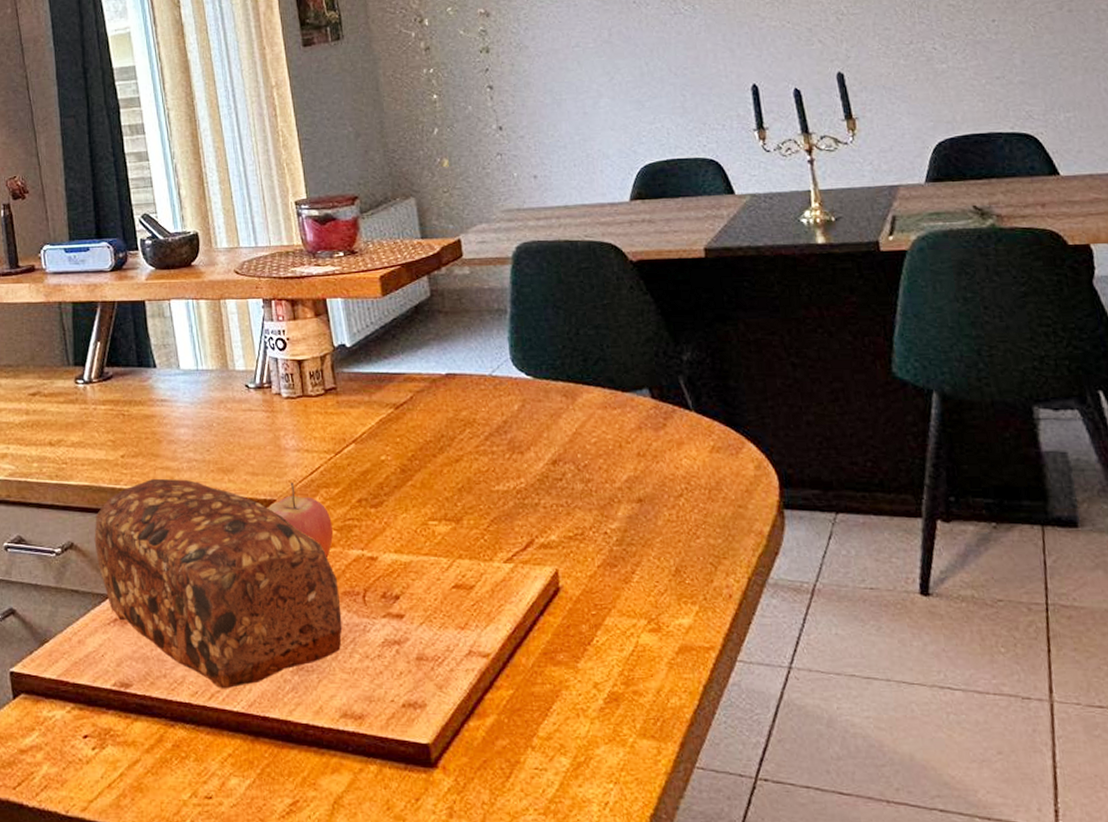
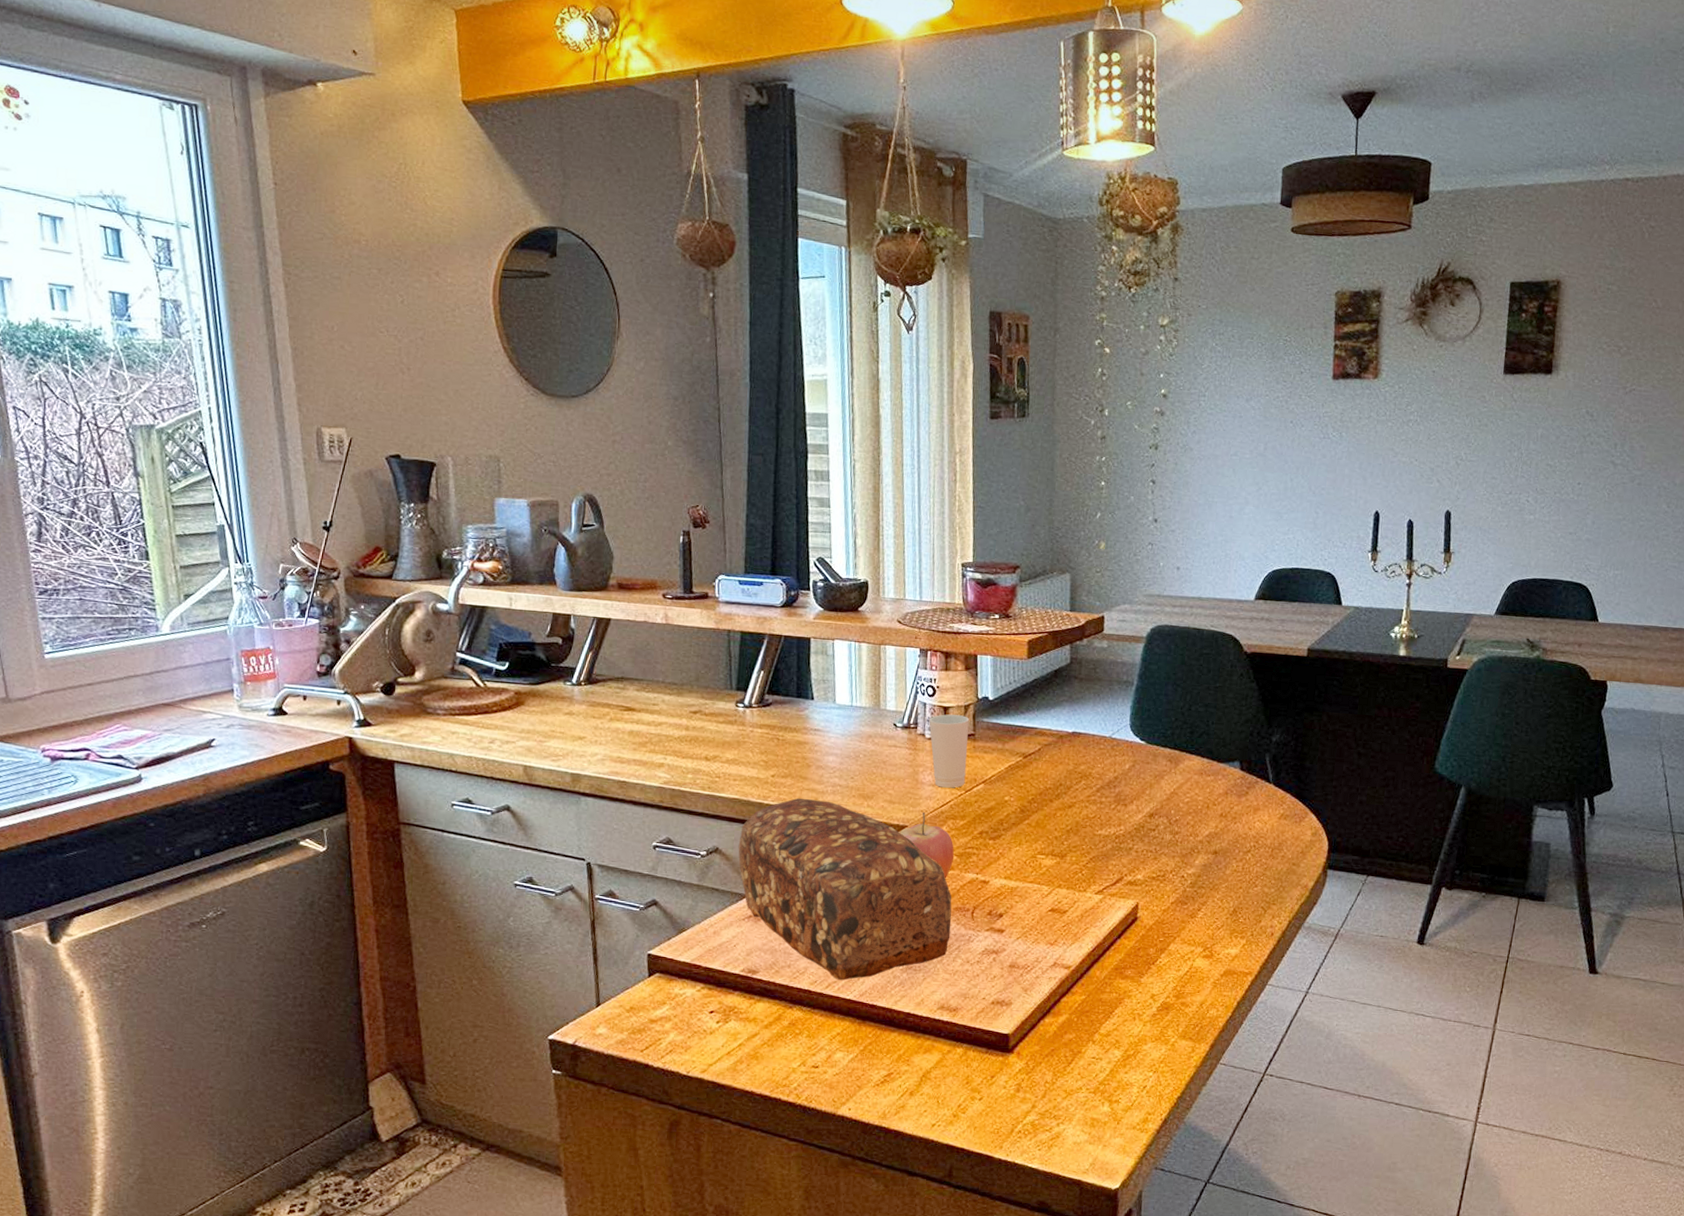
cup: none [283,368,333,452] -> present [929,714,969,788]

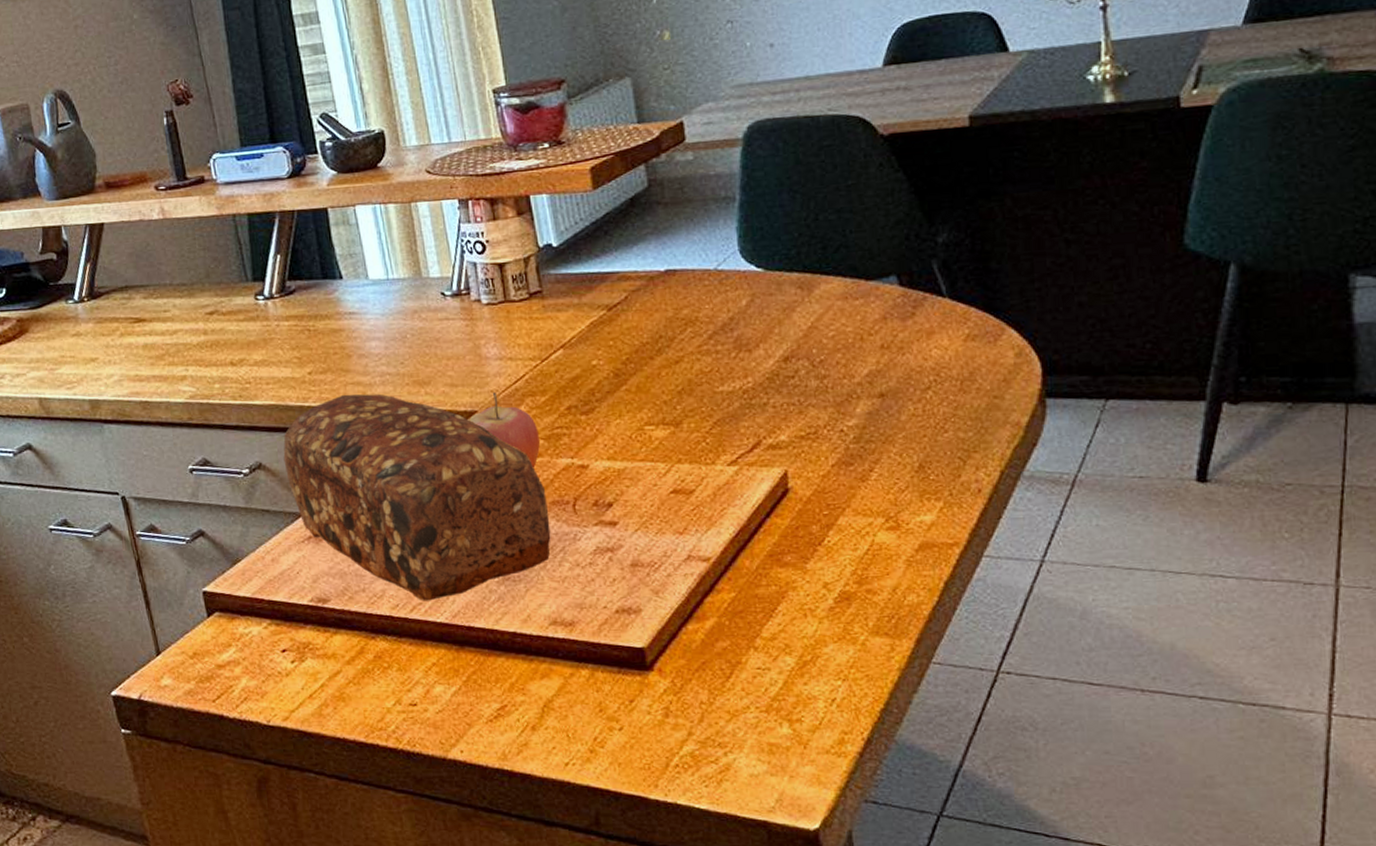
cup: present [929,714,969,788] -> none [483,270,539,360]

